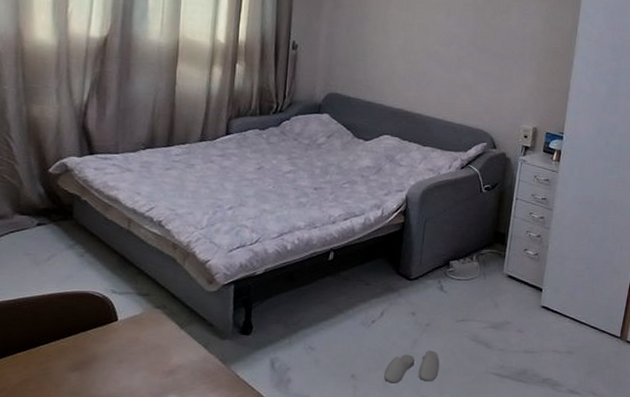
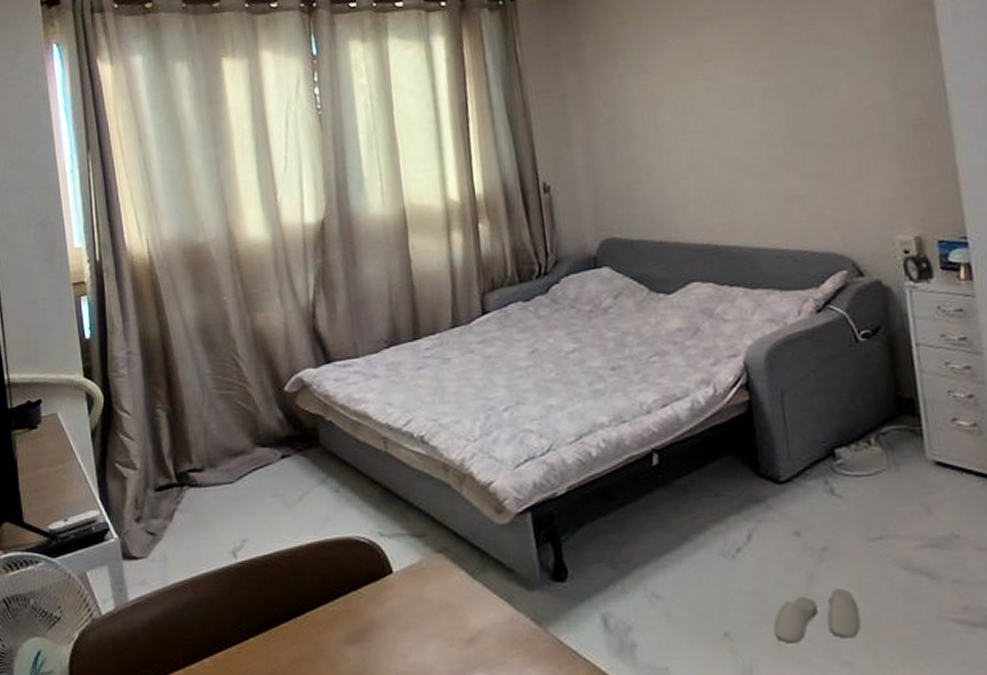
alarm clock: none [521,138,539,159] -> present [902,252,936,284]

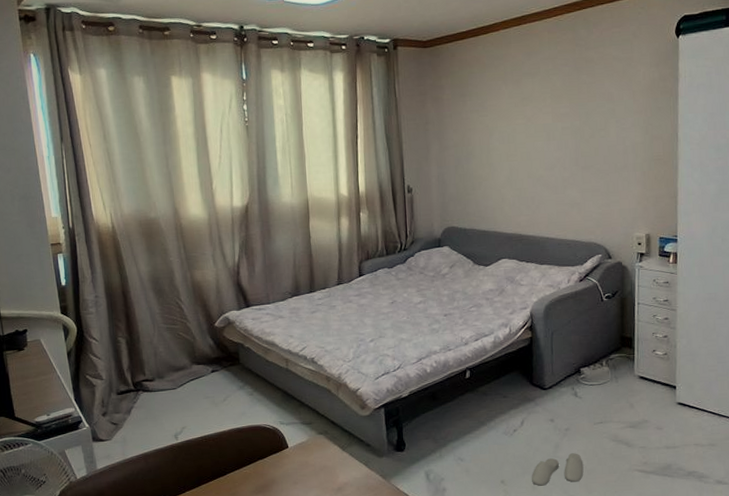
alarm clock: present [902,252,936,284] -> none [636,244,655,265]

